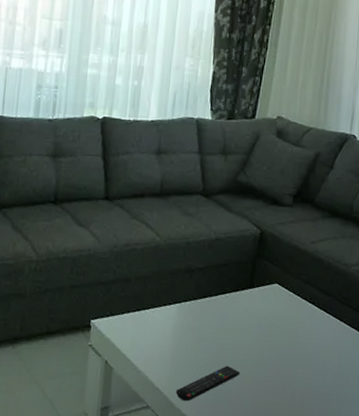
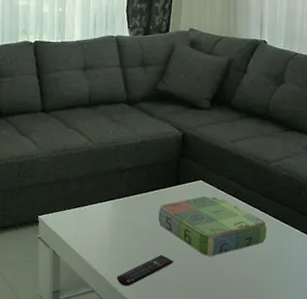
board game: none [227,301,341,367] -> present [158,196,267,256]

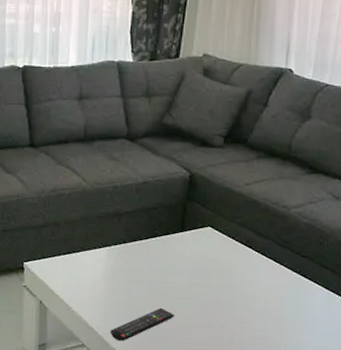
board game: present [158,196,267,256] -> none [159,244,282,311]

